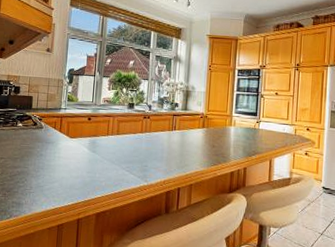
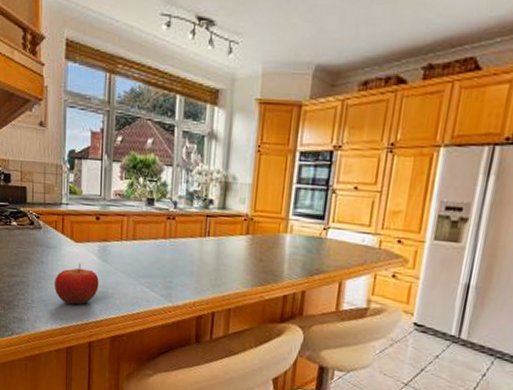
fruit: none [51,155,88,189] -> present [55,264,99,305]

